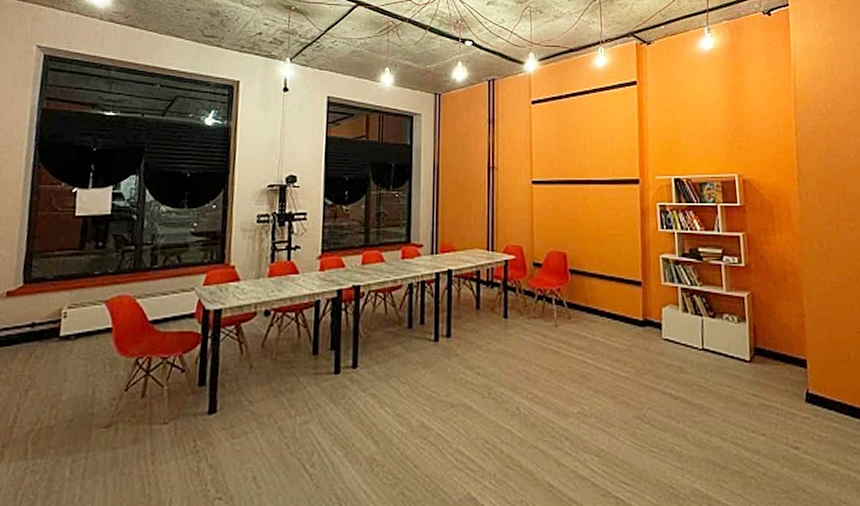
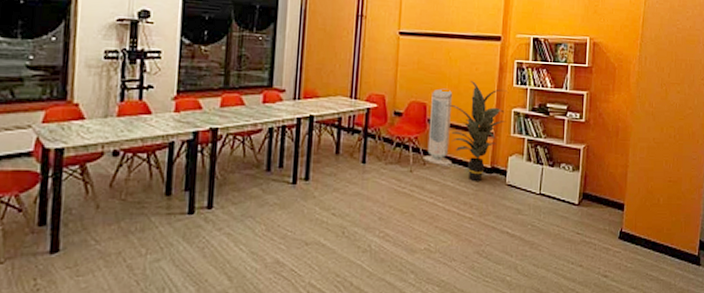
air purifier: none [567,236,600,319] -> present [423,88,453,165]
indoor plant: none [585,227,655,337] -> present [444,81,509,182]

